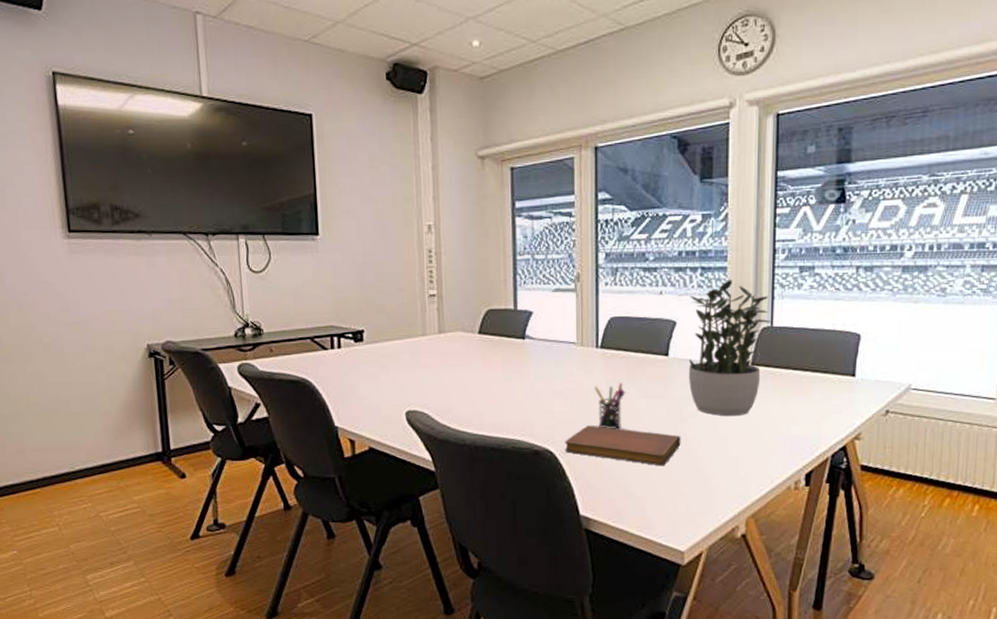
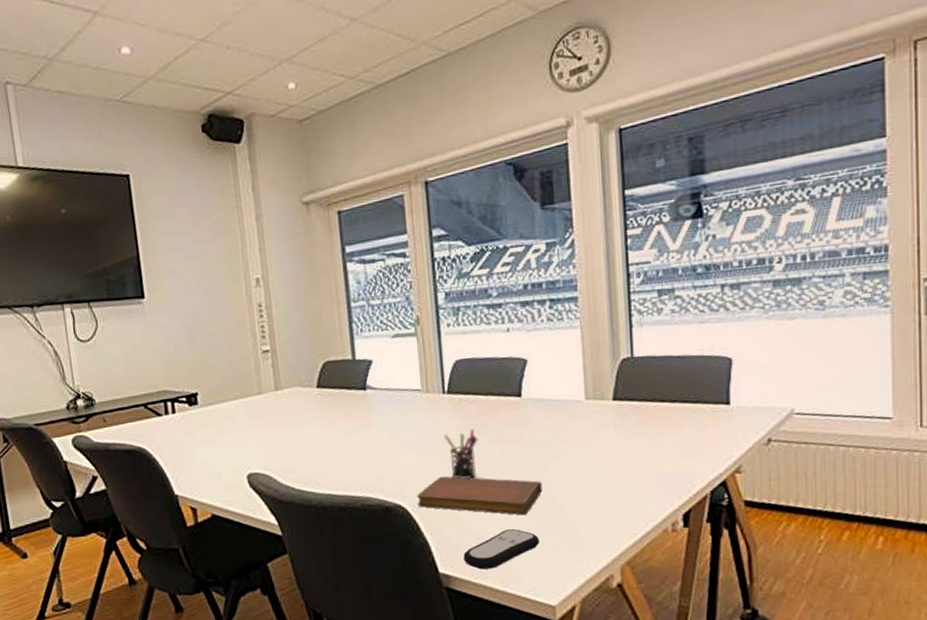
remote control: none [604,477,674,514] -> present [463,528,540,570]
potted plant: present [688,280,771,417] -> none [540,310,631,458]

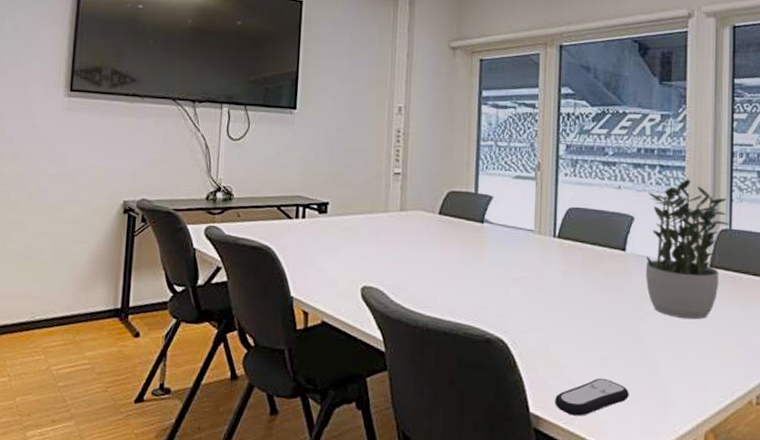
notebook: present [417,476,543,516] -> none [518,316,637,367]
pen holder: present [443,429,479,479] -> none [549,275,582,323]
potted plant: none [540,310,631,458] -> present [645,179,730,320]

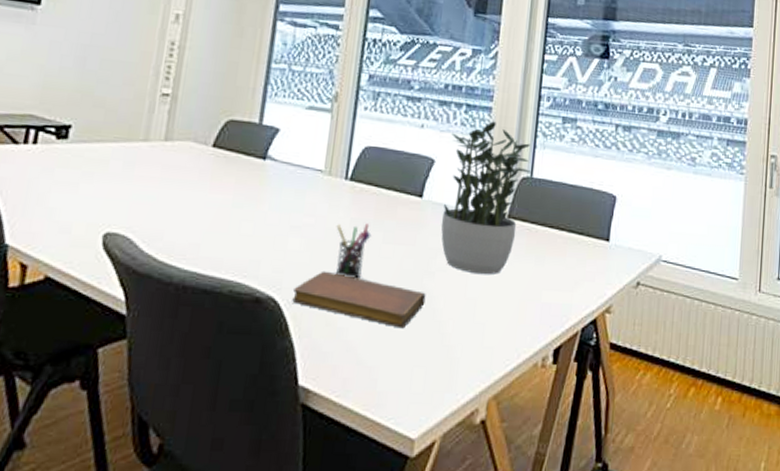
notebook: none [518,316,637,367] -> present [292,270,426,329]
pen holder: none [549,275,582,323] -> present [336,223,372,279]
remote control: present [555,377,629,416] -> none [328,341,412,387]

